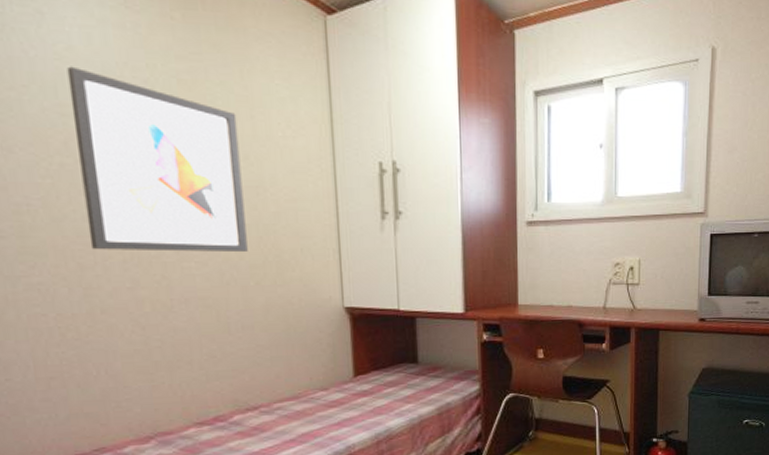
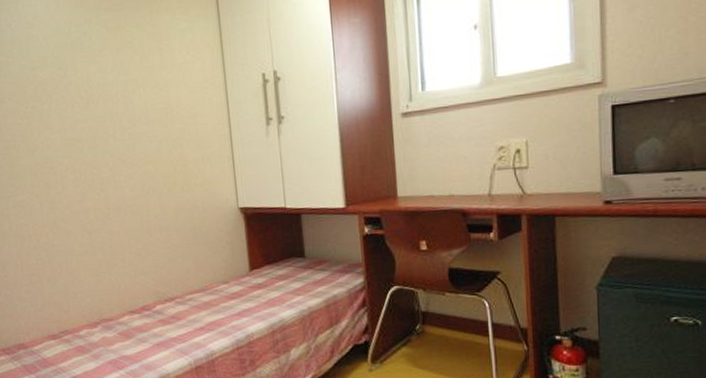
wall art: present [66,66,248,252] -> none [34,30,161,172]

